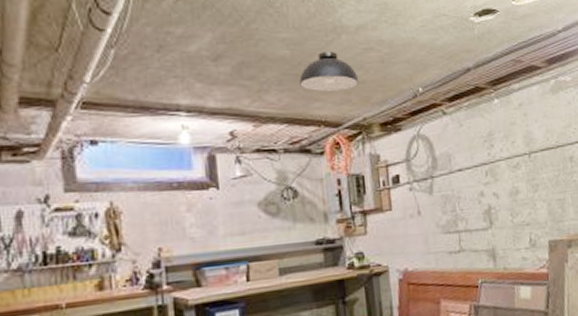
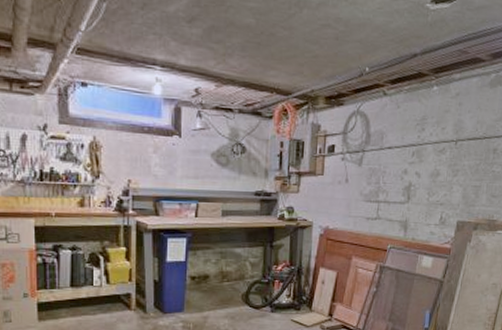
light fixture: present [299,52,359,93] -> none [260,24,313,63]

